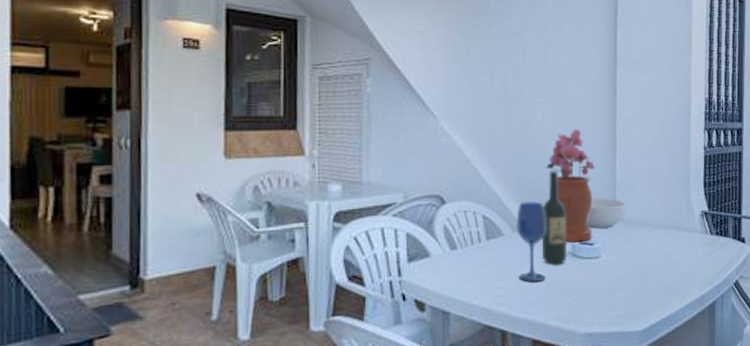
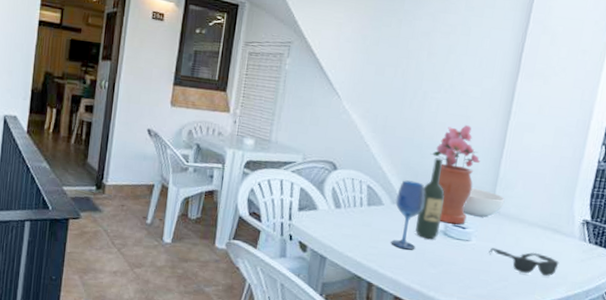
sunglasses: none [620,255,688,281] -> present [489,247,559,276]

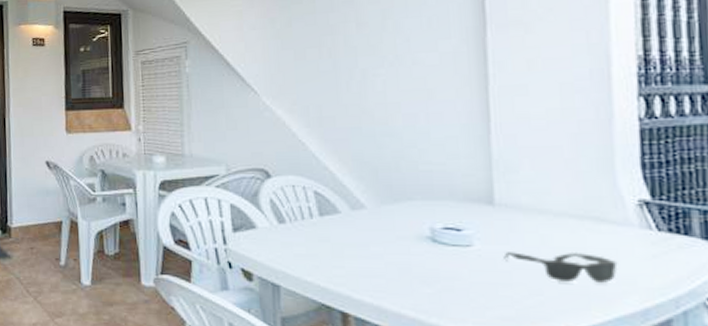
wineglass: present [391,180,425,250] -> none [354,179,396,266]
wine bottle: present [414,158,445,240] -> none [389,146,425,250]
potted flower: present [430,125,481,225] -> none [388,100,461,226]
bowl: present [463,187,505,217] -> none [451,176,510,213]

